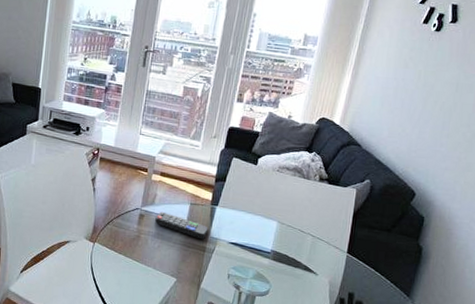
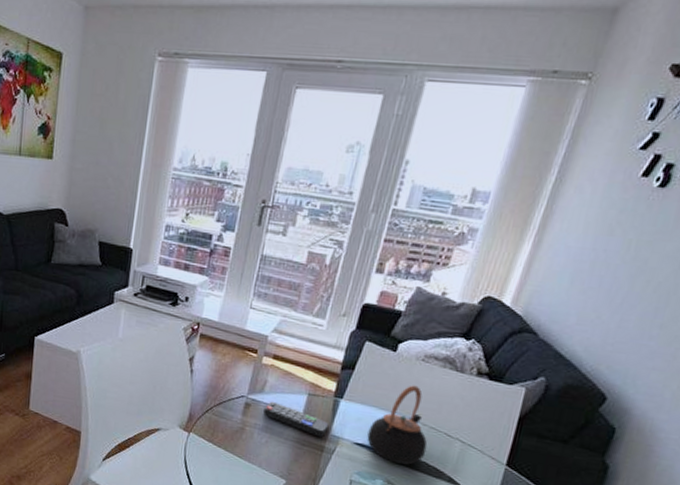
teapot: none [239,191,287,258] -> present [367,385,428,465]

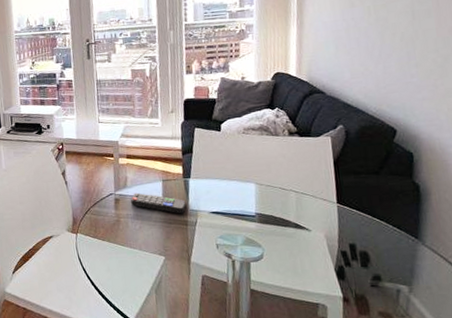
teapot: present [367,385,428,465] -> none [218,154,270,222]

